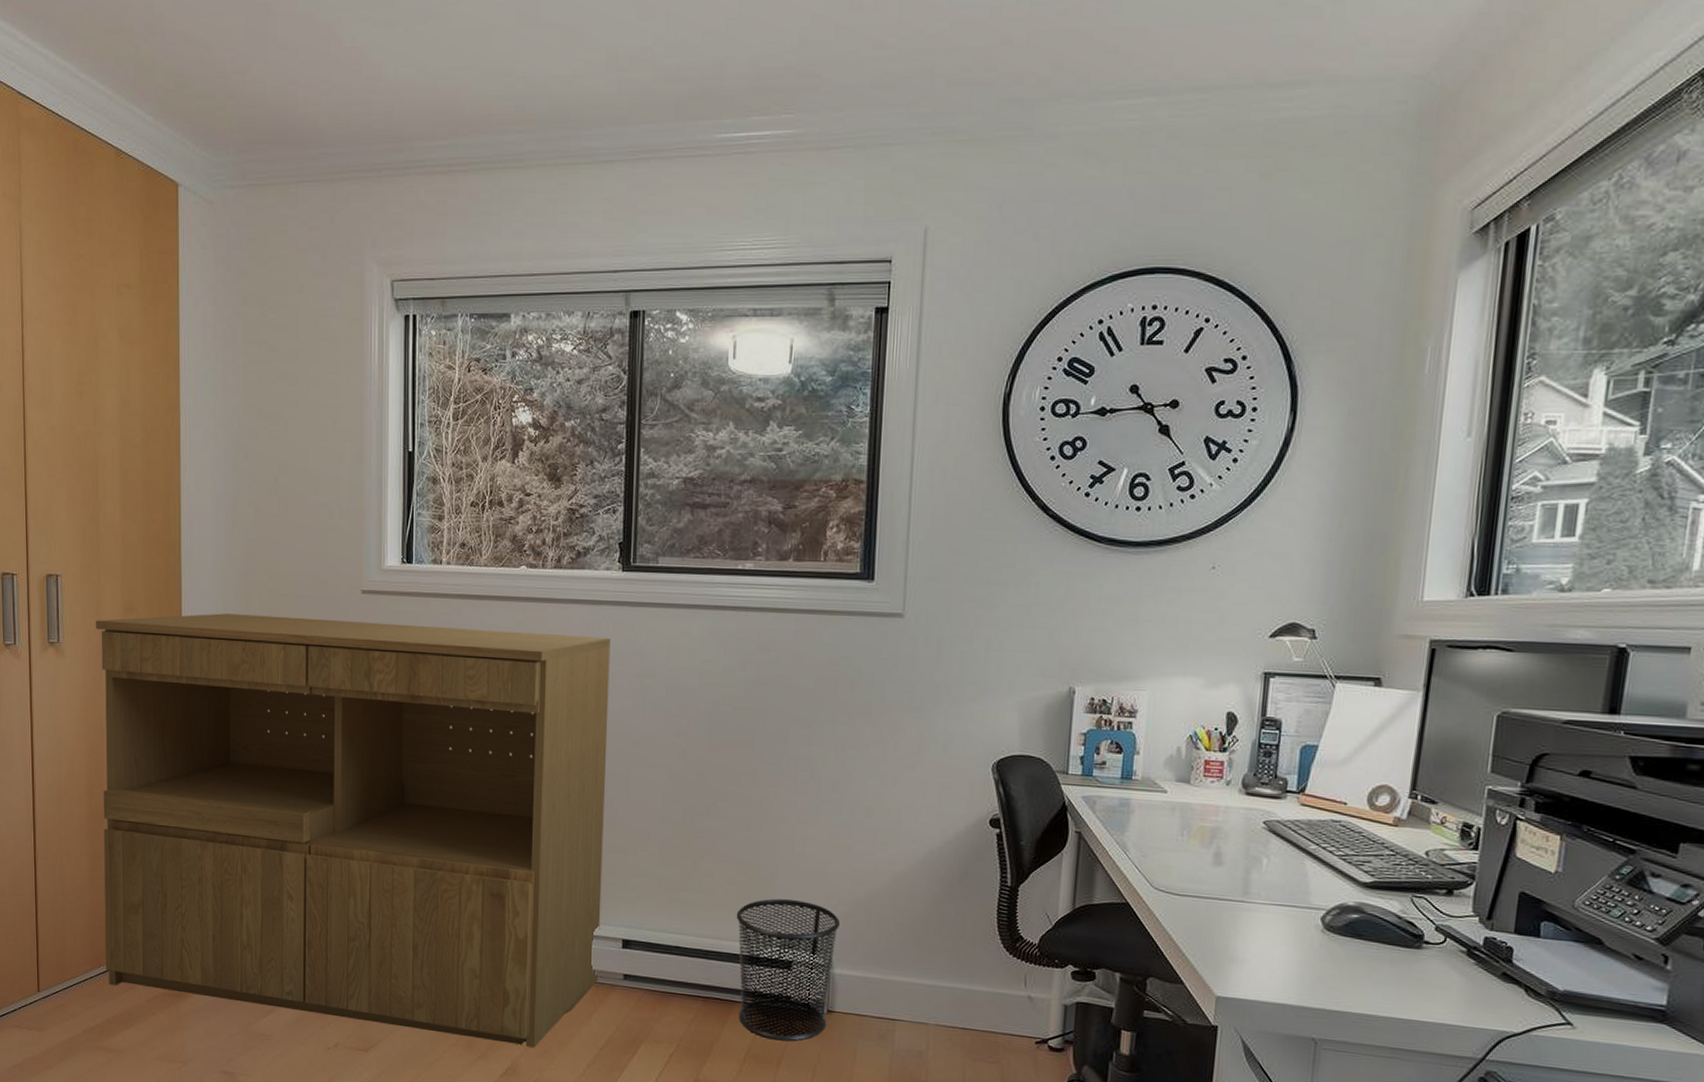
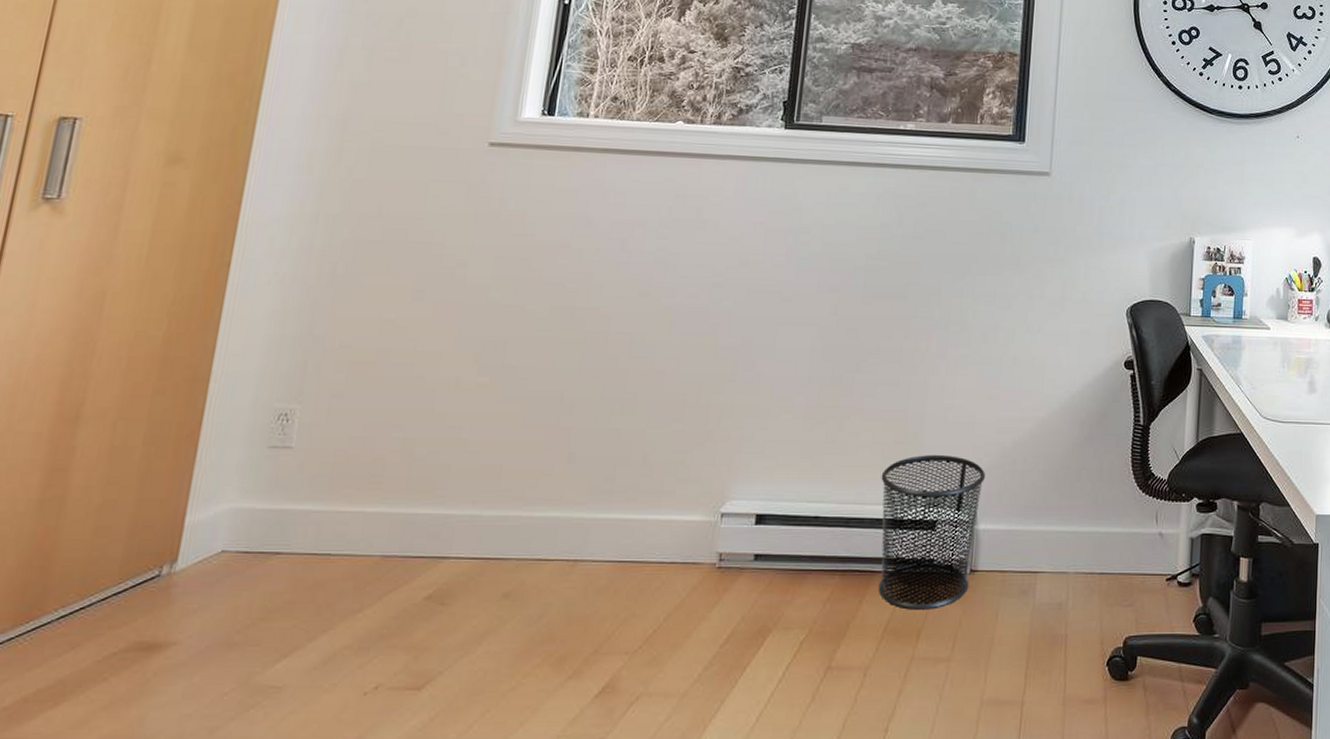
bookcase: present [96,613,611,1048] -> none [37,165,767,655]

